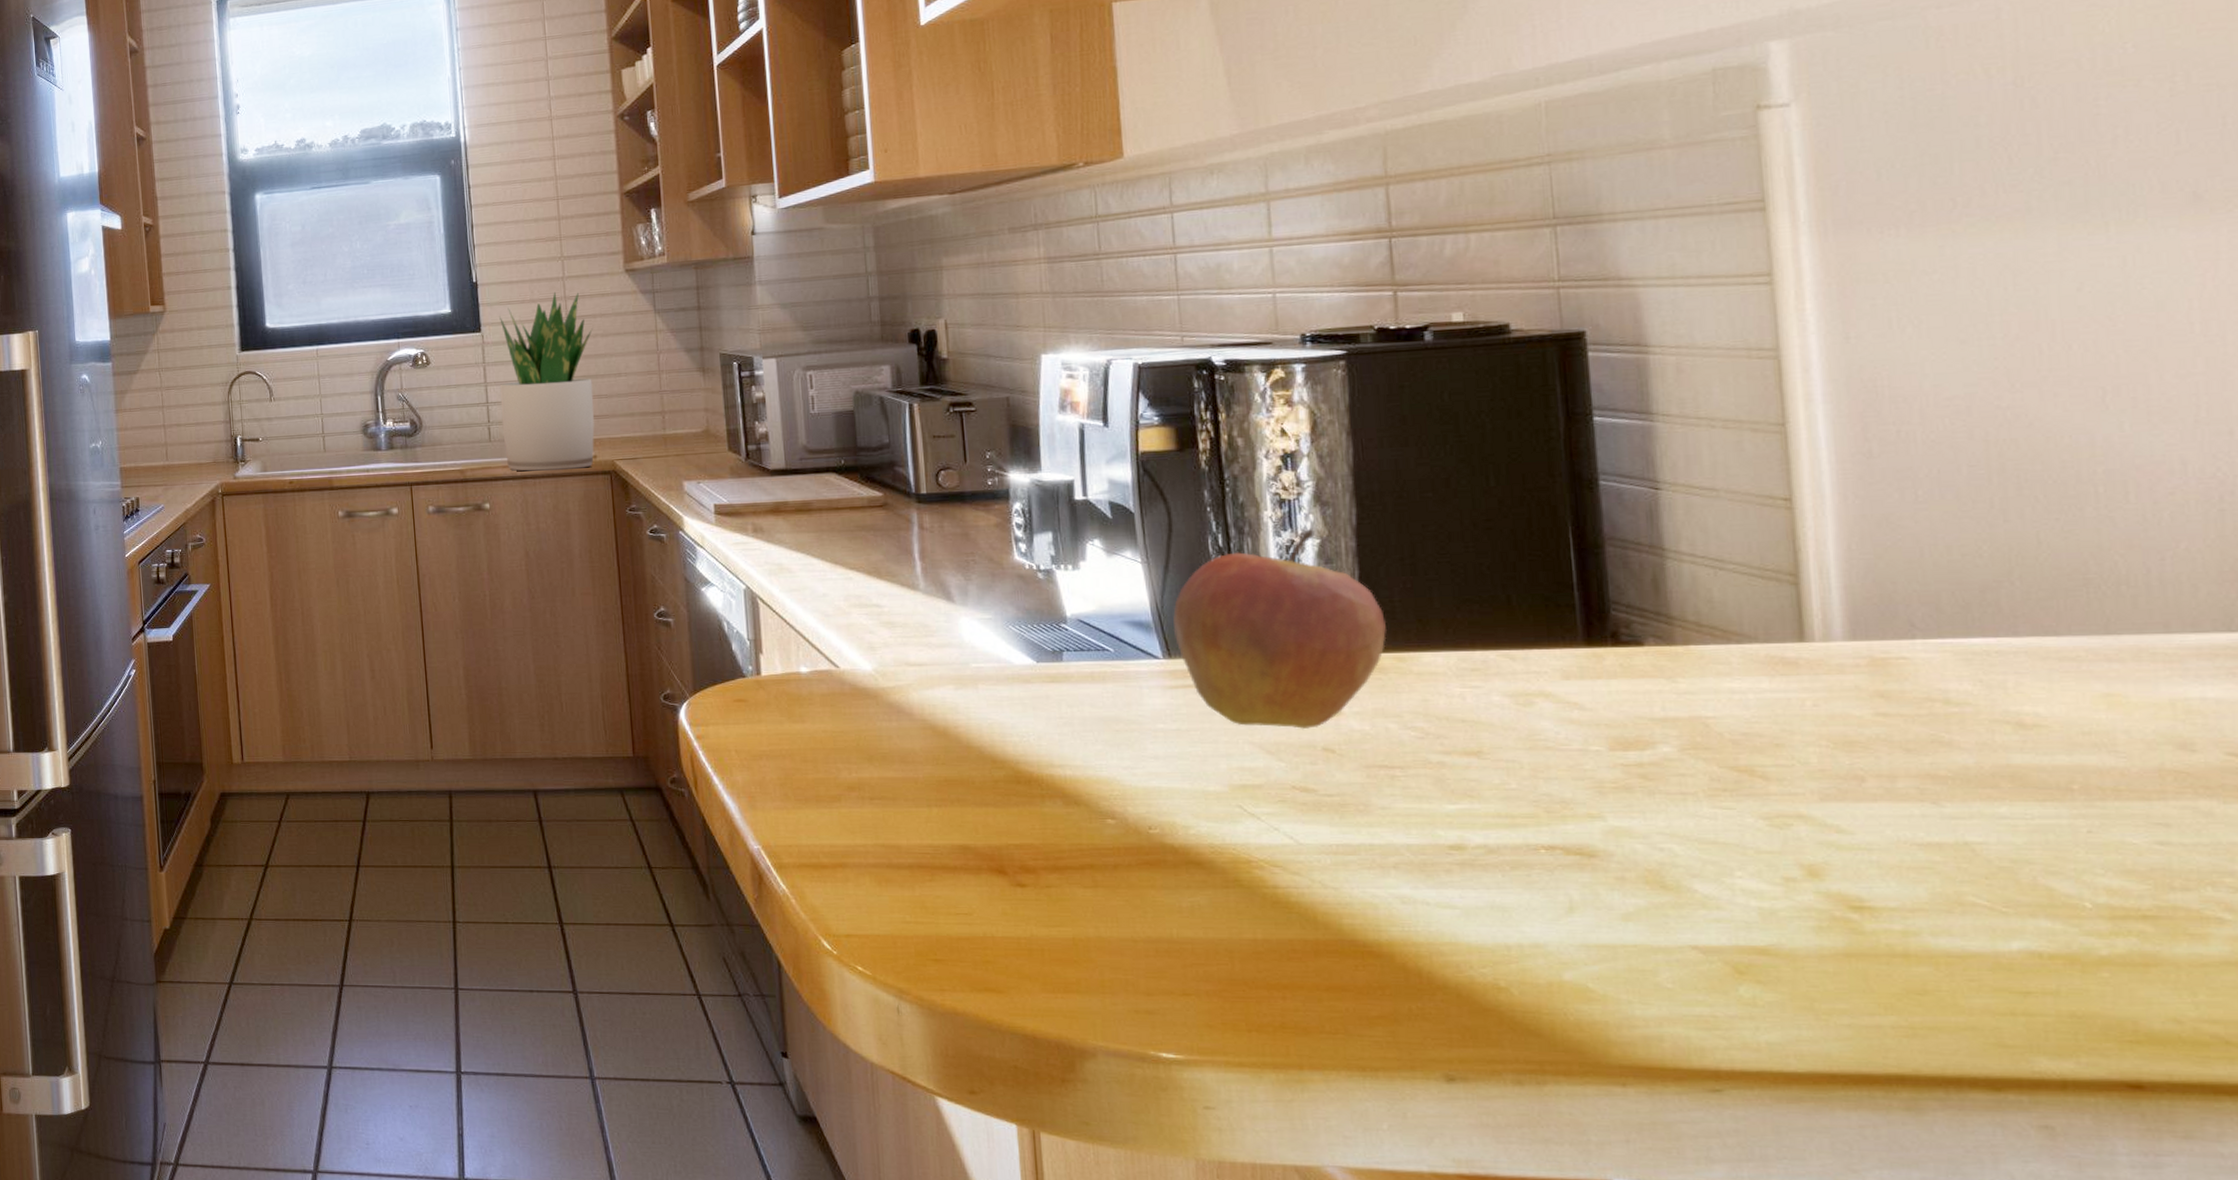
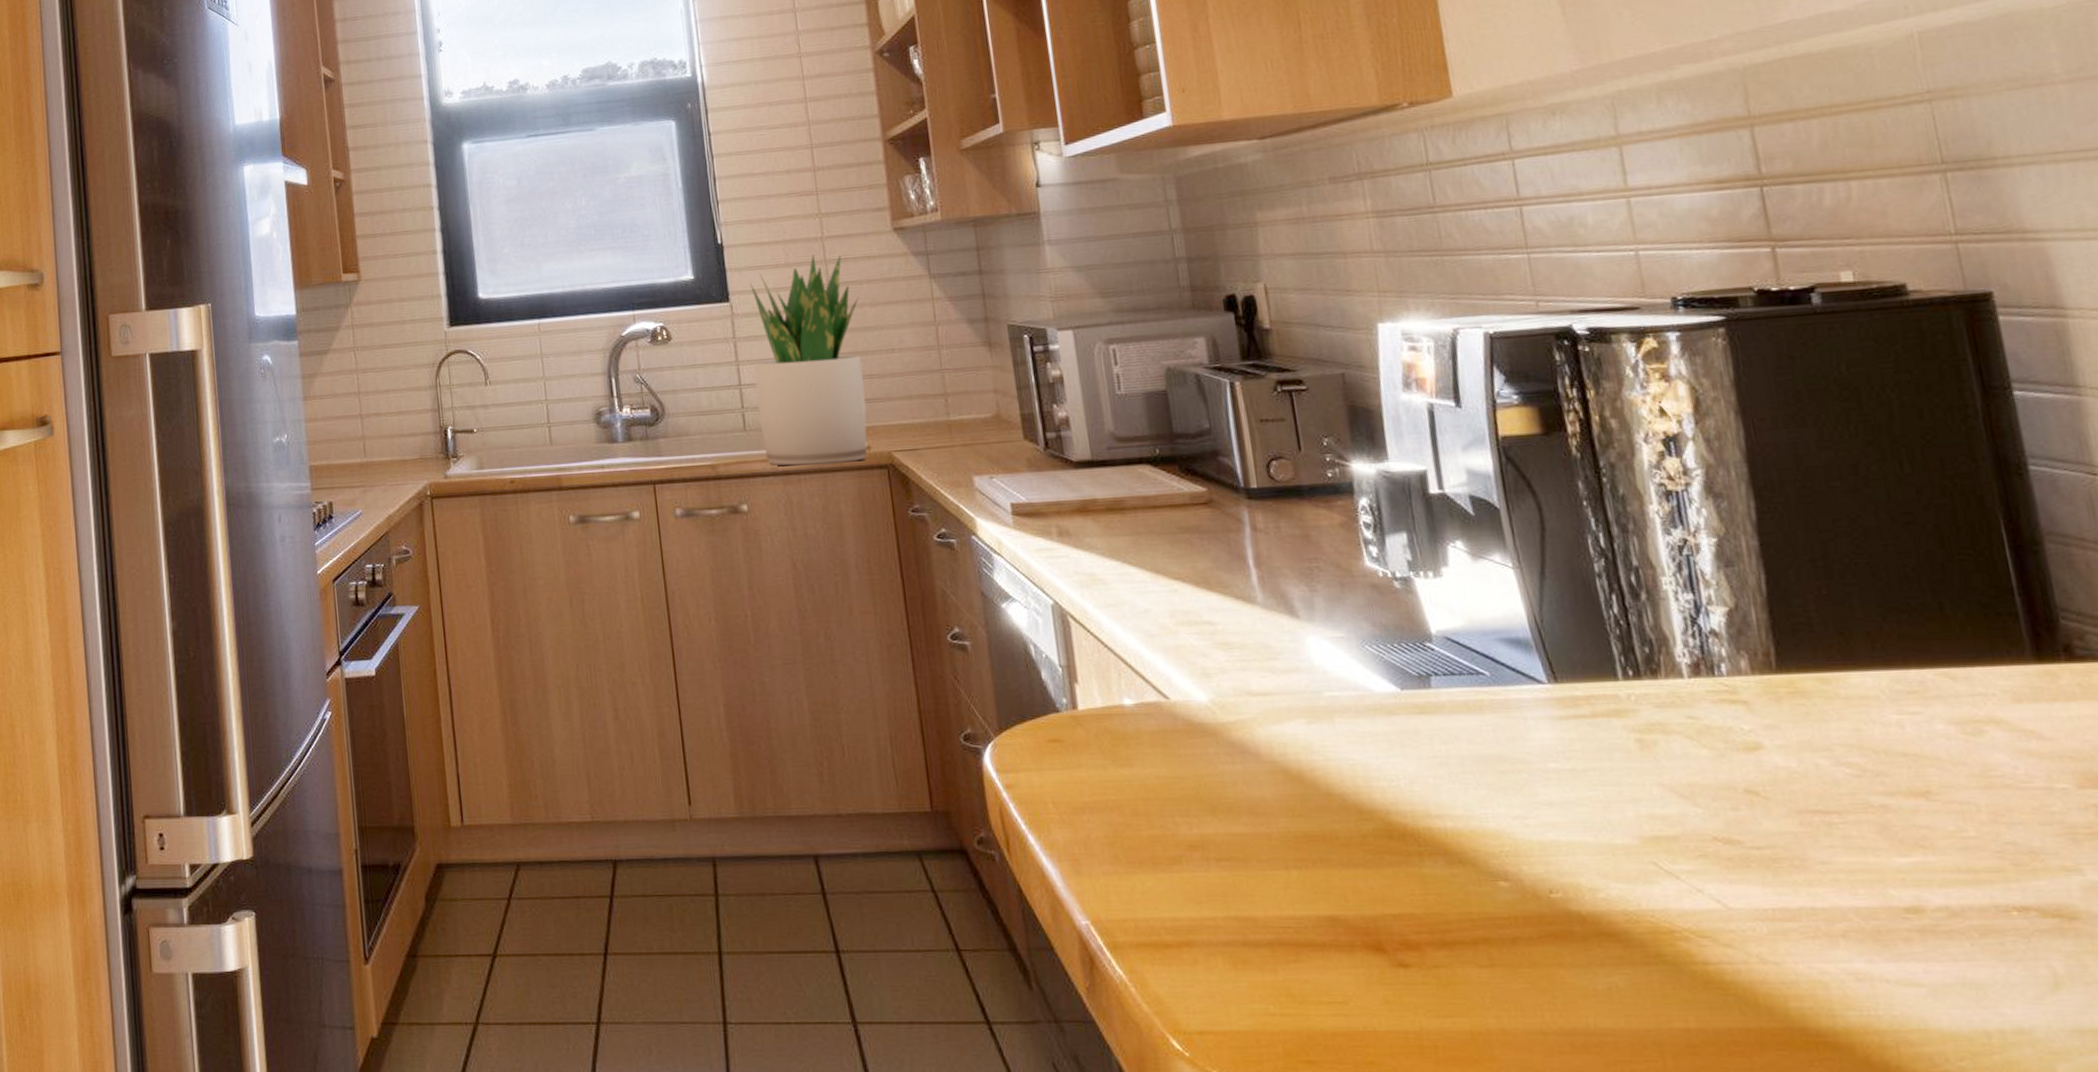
fruit: present [1173,528,1387,730] -> none [1555,524,1805,768]

